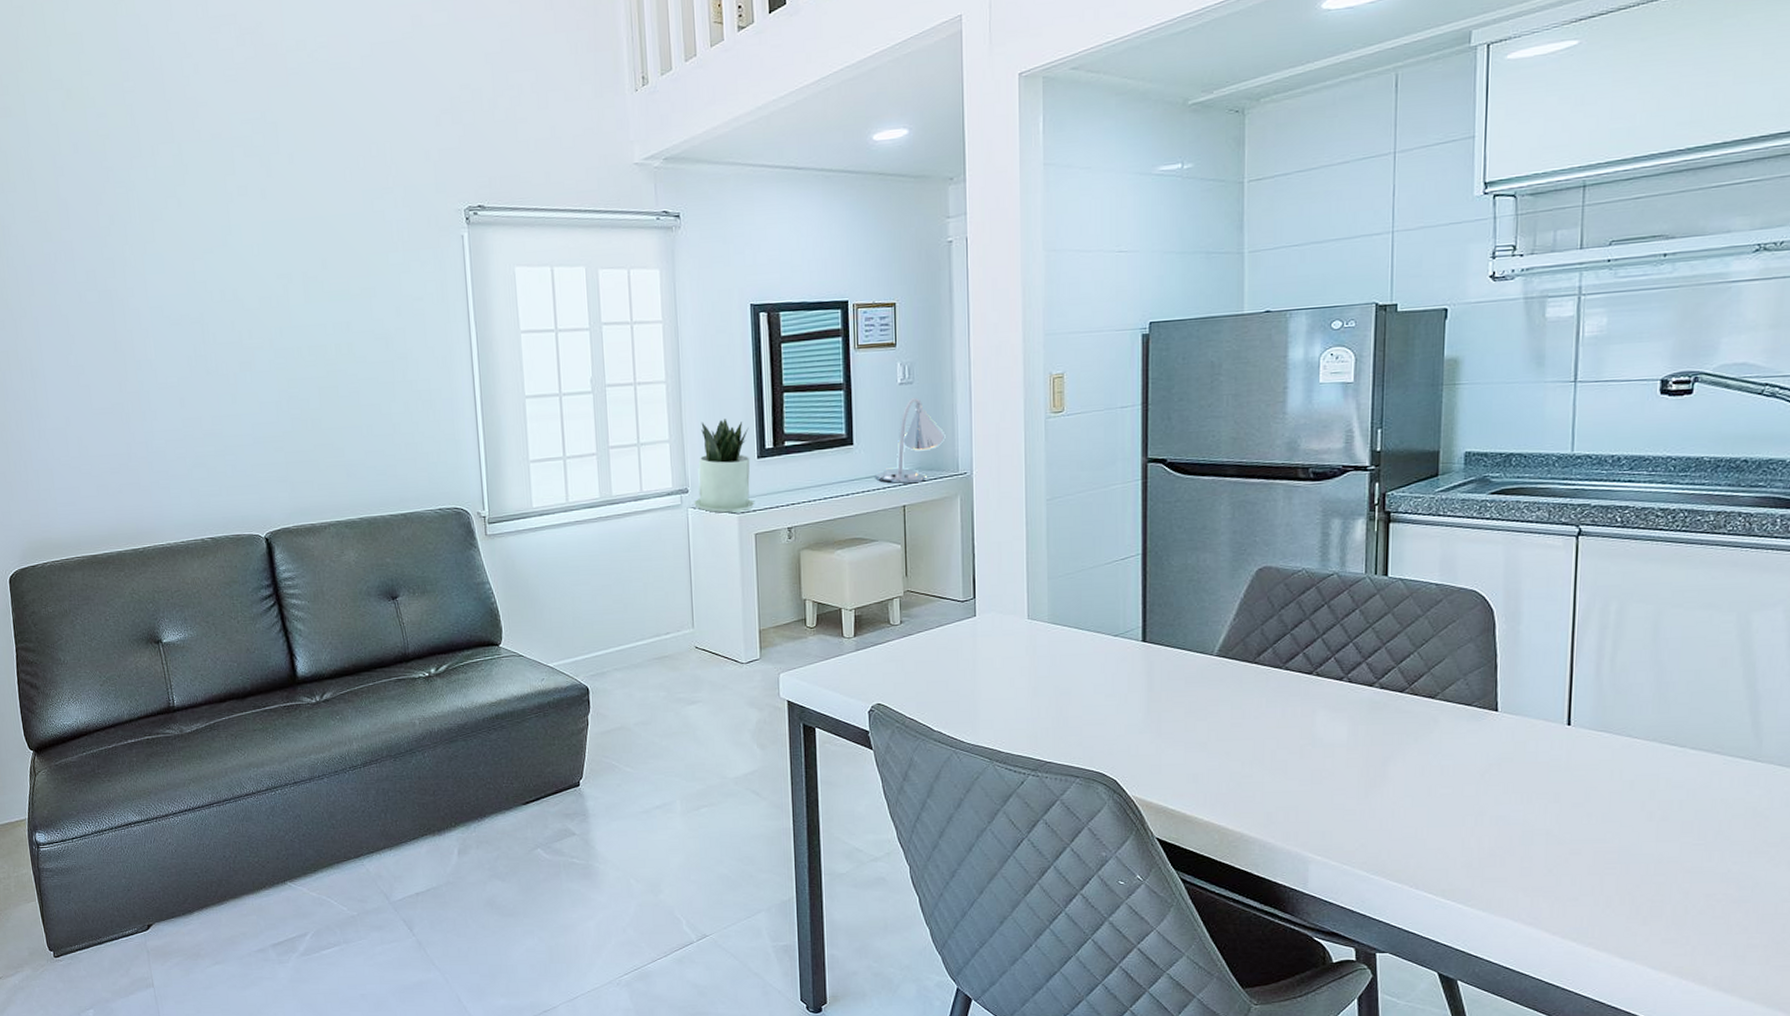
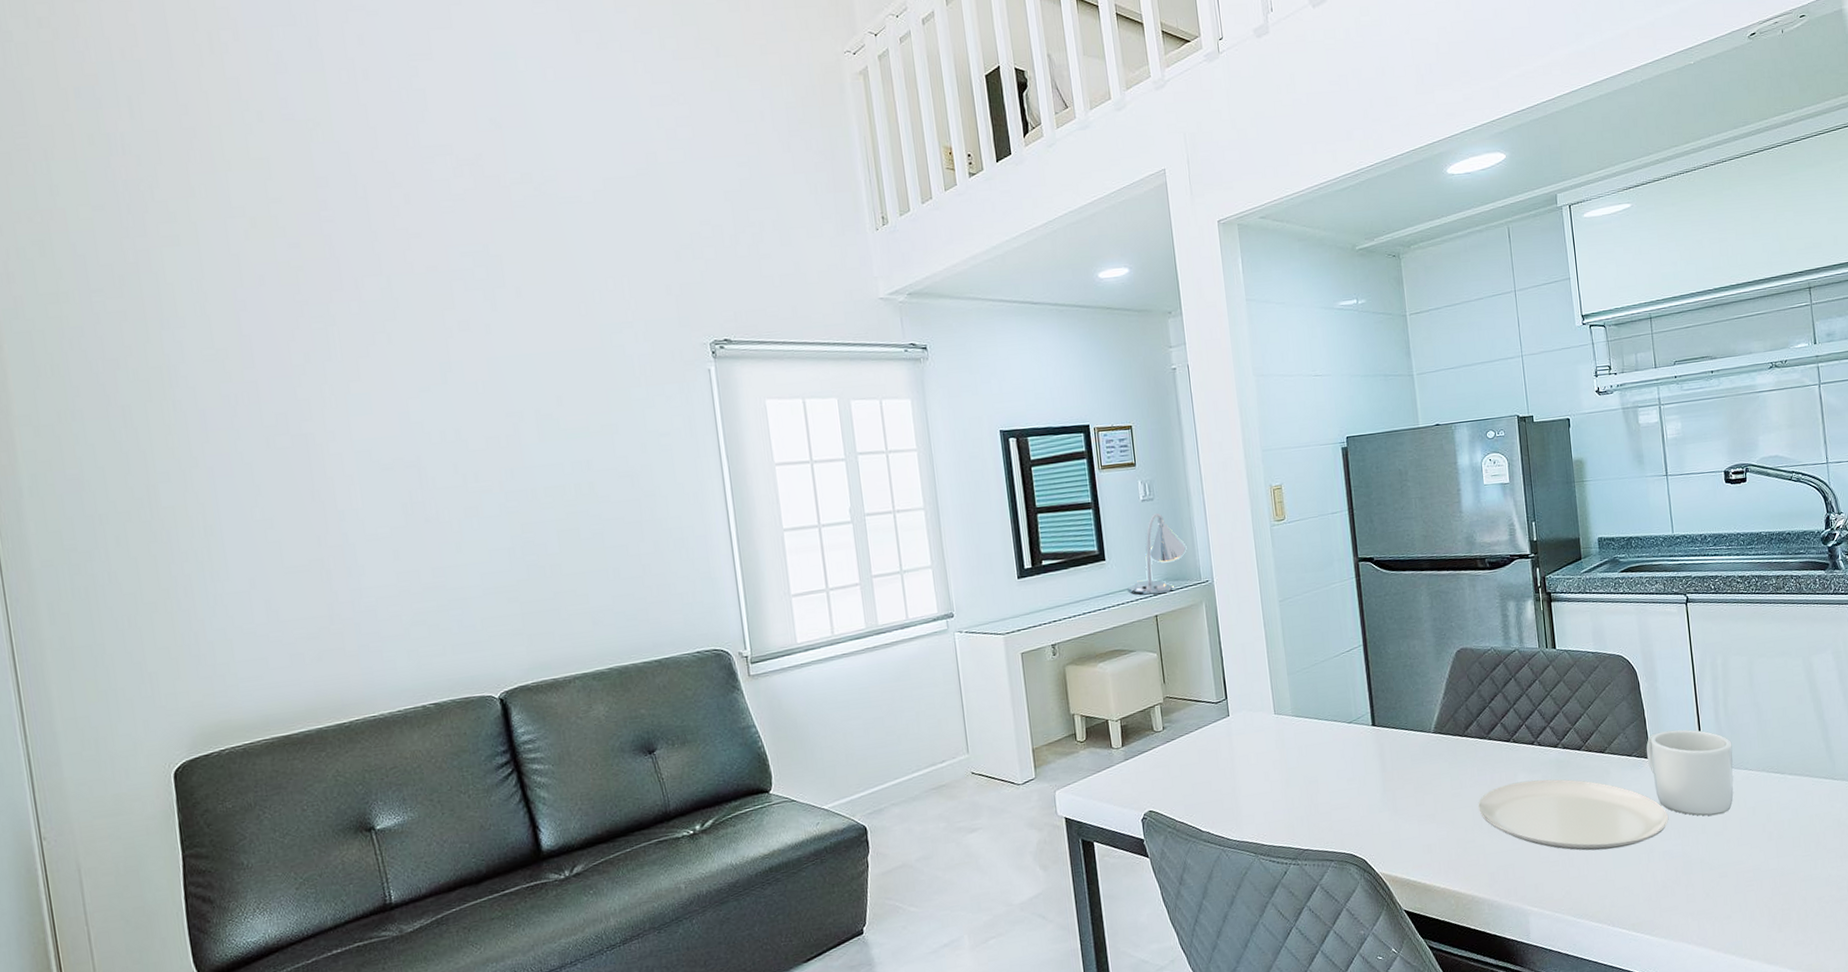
planter: present [693,419,755,513] -> none [959,542,1019,635]
plate: none [1260,719,1511,806] -> present [1477,779,1669,851]
mug: none [1491,681,1615,784] -> present [1646,729,1734,816]

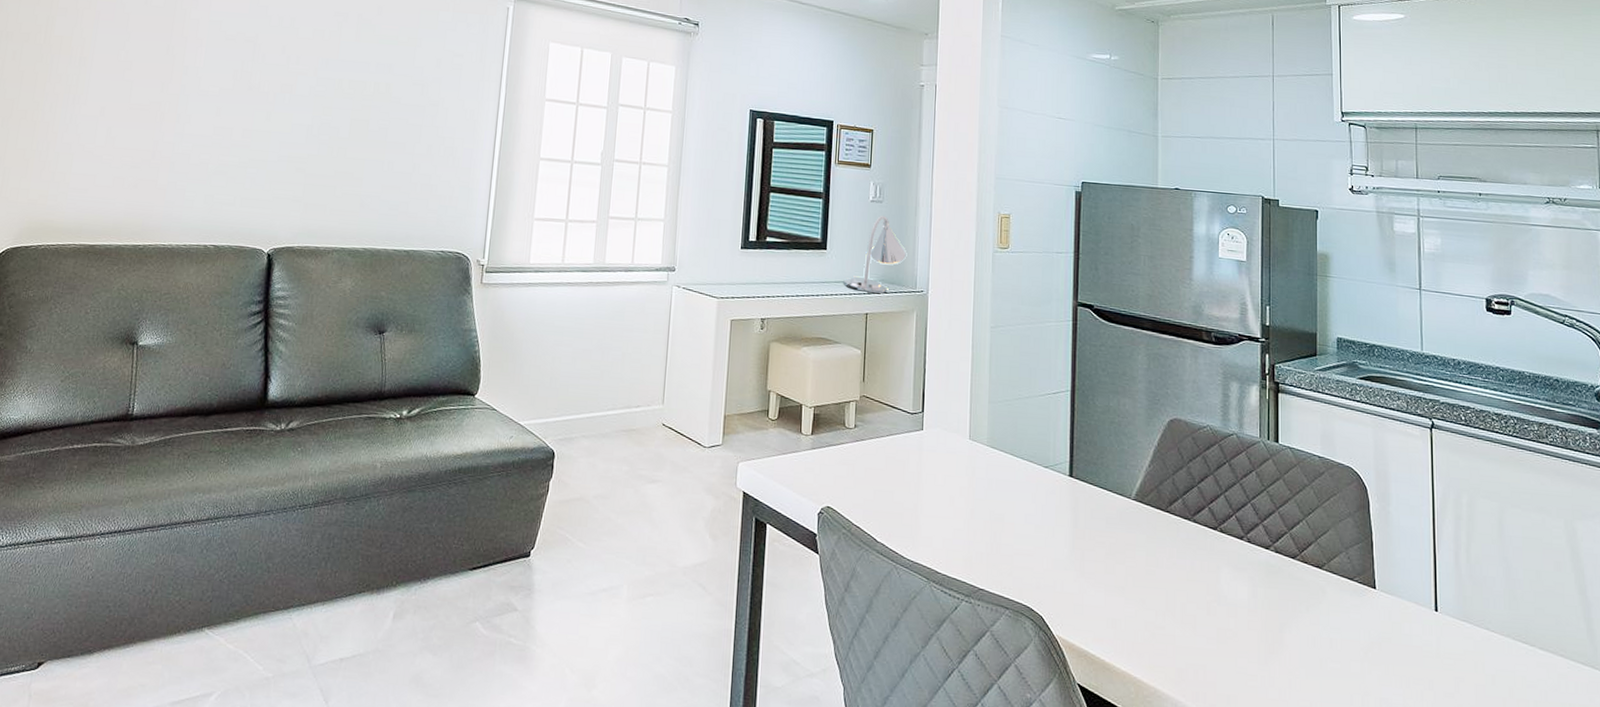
plate: present [1477,779,1669,851] -> none [1172,575,1391,681]
mug: present [1646,729,1734,816] -> none [1370,561,1473,674]

